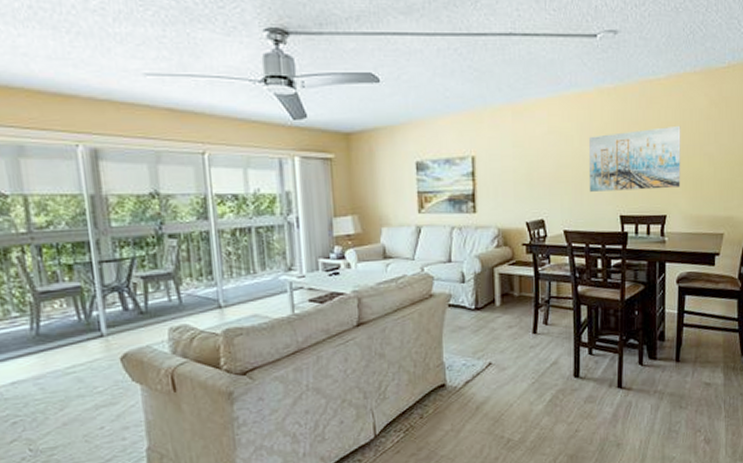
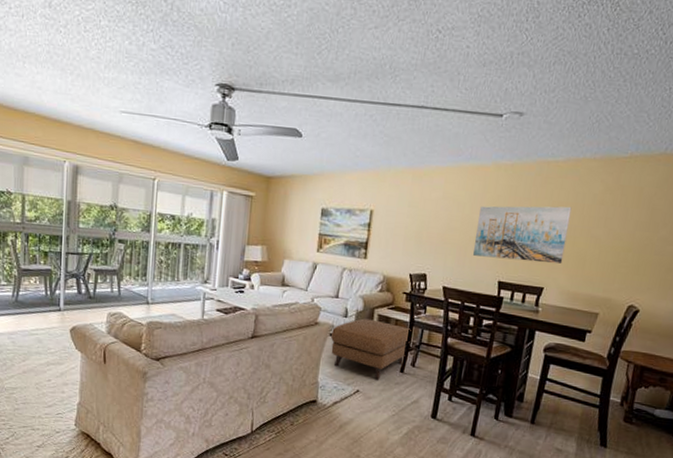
ottoman: none [450,280,538,347] -> present [331,318,411,380]

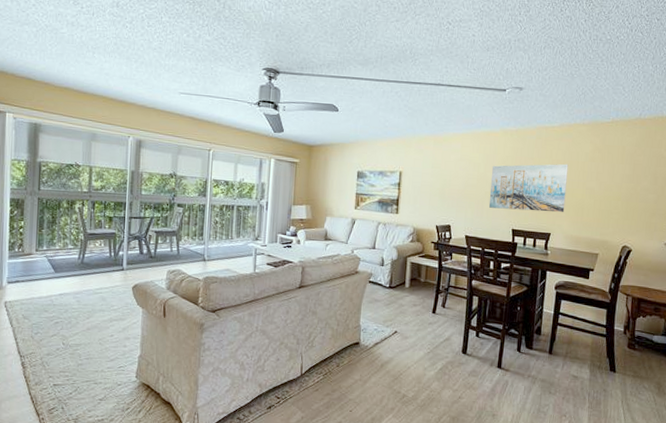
ottoman: present [331,318,411,380] -> none [370,266,440,321]

